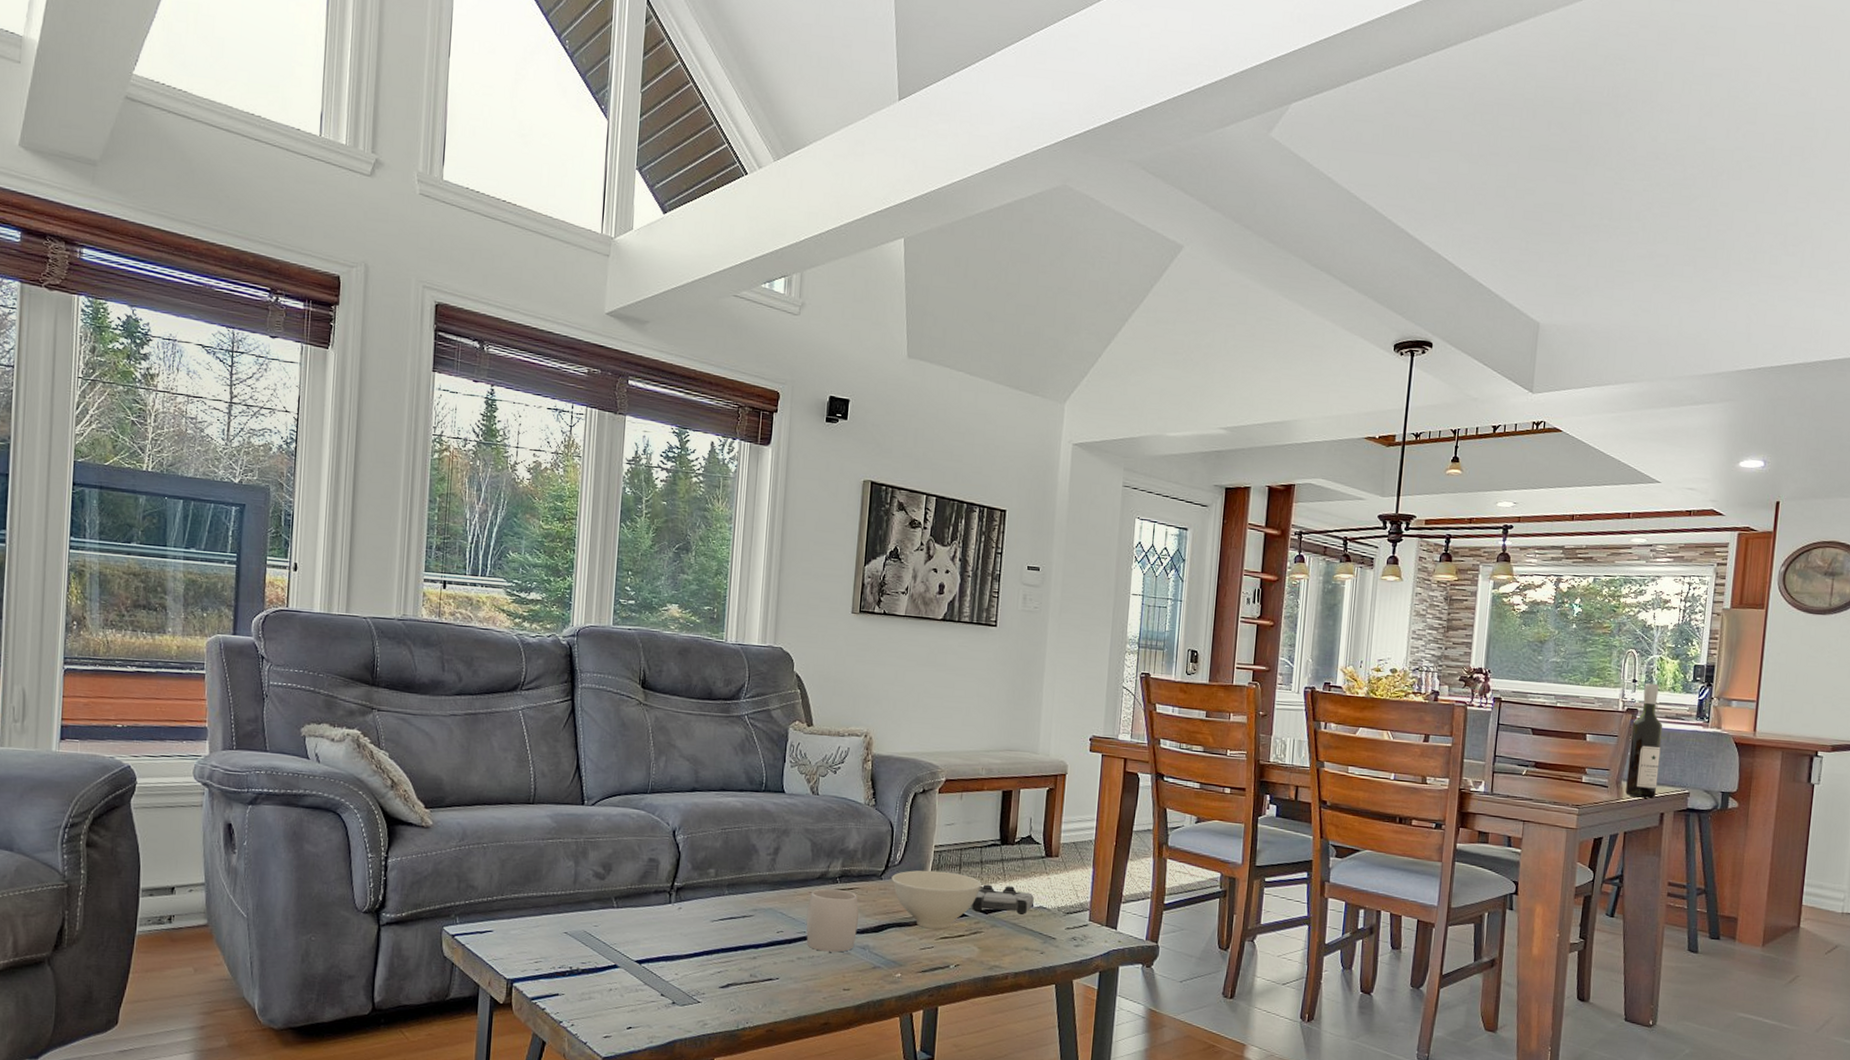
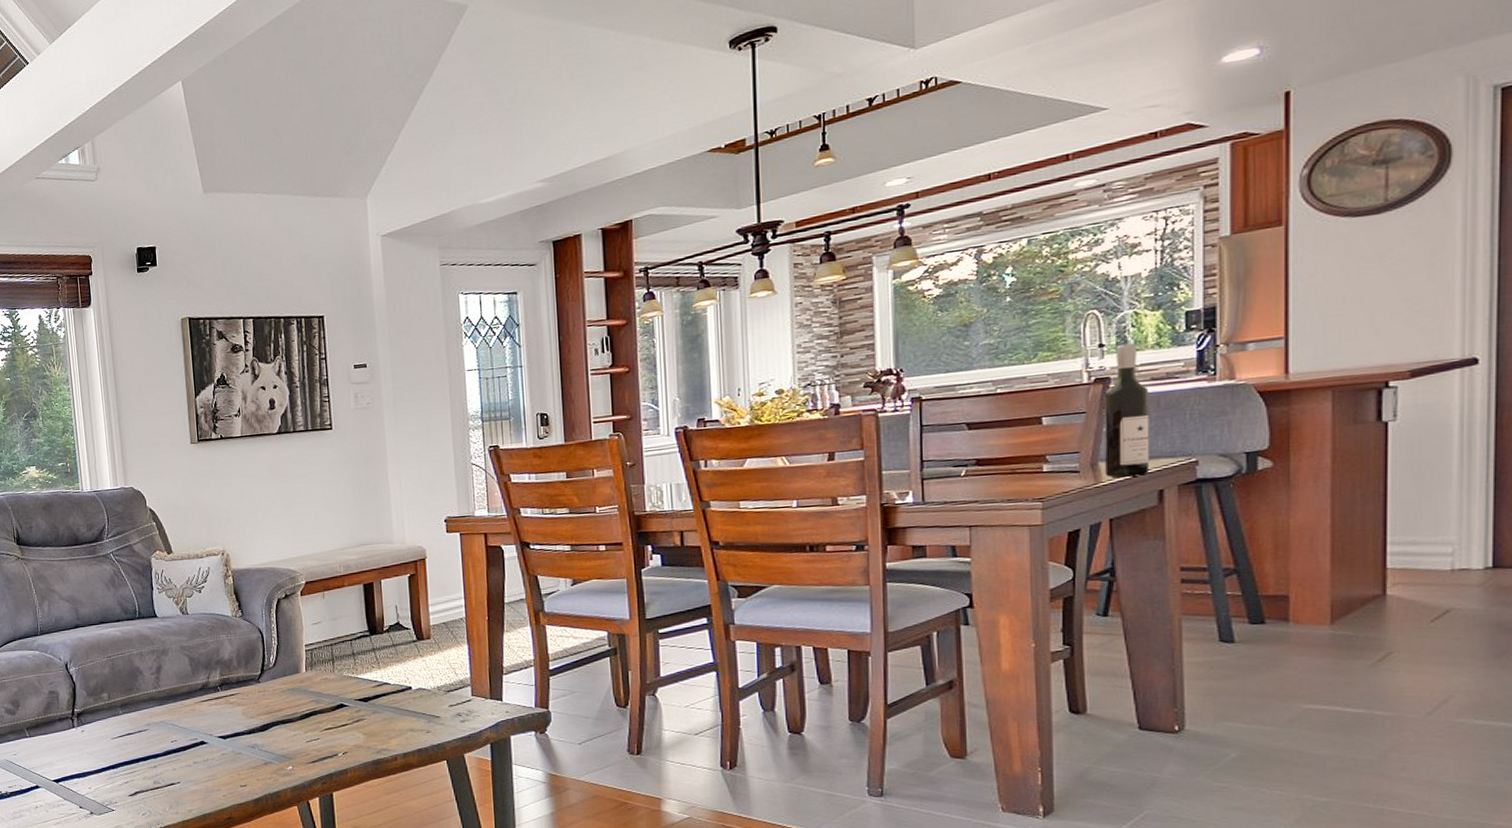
mug: present [806,888,859,953] -> none [194,696,245,754]
bowl: present [891,870,982,930] -> none [268,667,357,723]
game controller: present [971,884,1034,916] -> none [349,673,412,702]

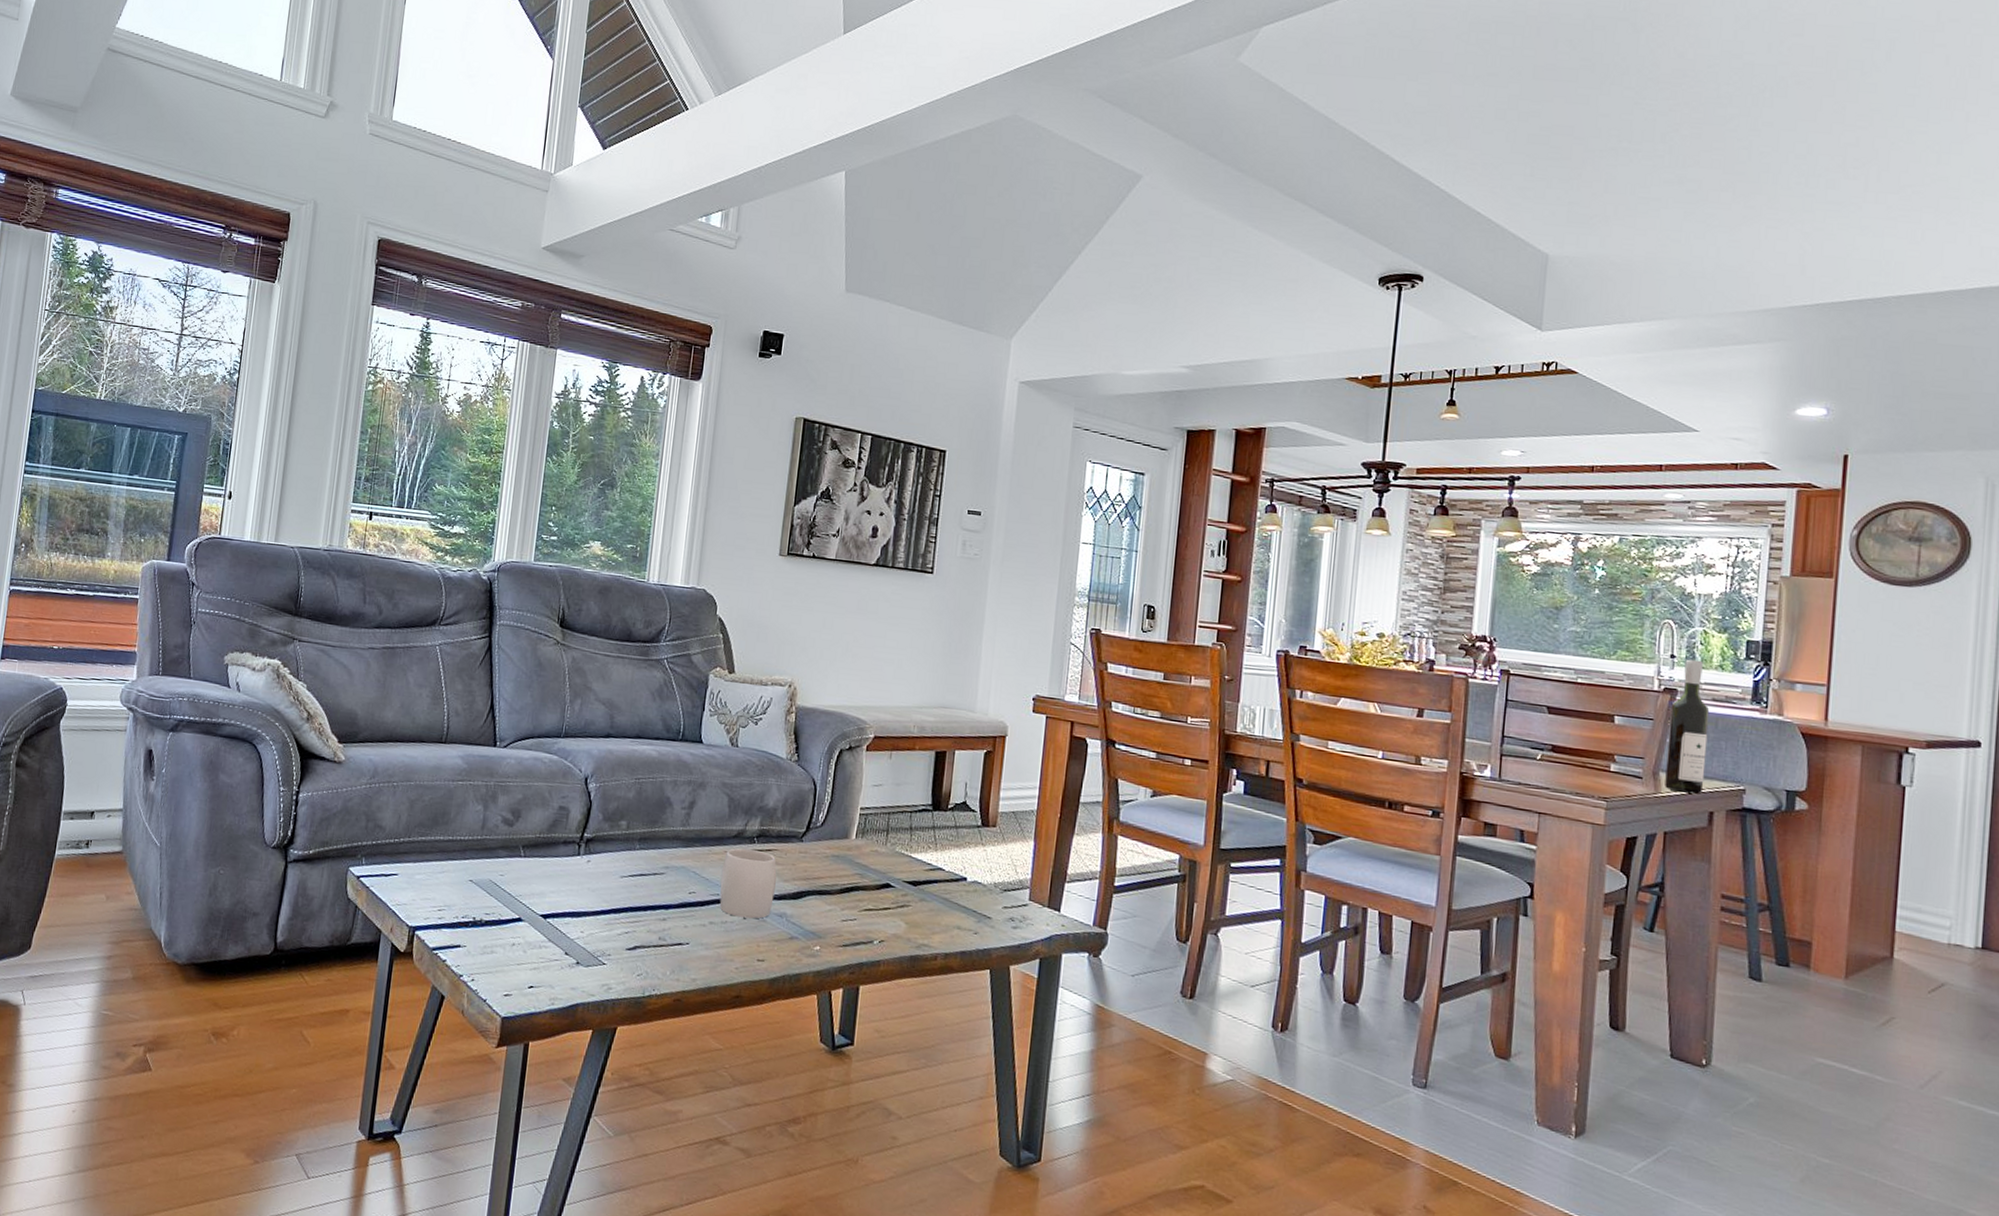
mug: none [194,696,245,754] -> present [719,848,777,919]

